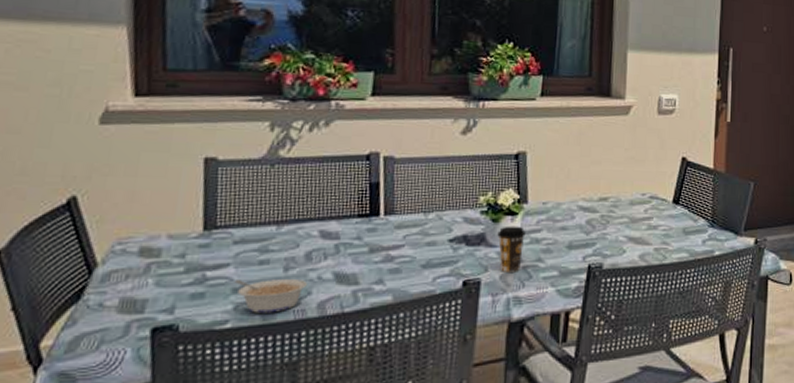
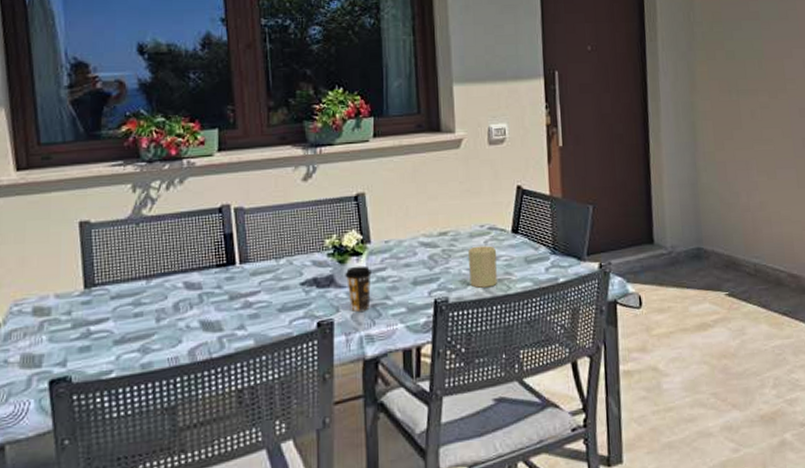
legume: present [234,278,307,313] -> none [114,328,177,363]
candle: none [626,214,656,256] -> present [468,245,497,288]

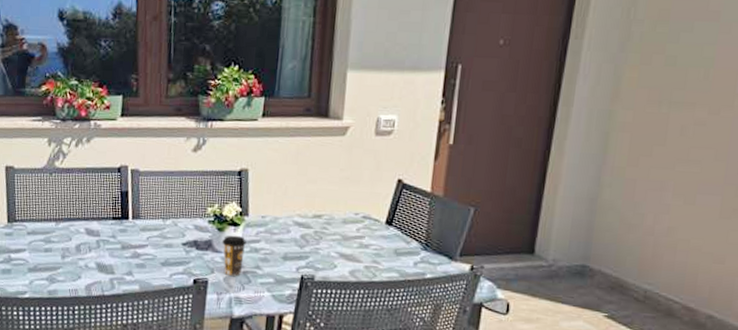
candle: present [468,245,497,288] -> none [337,232,368,272]

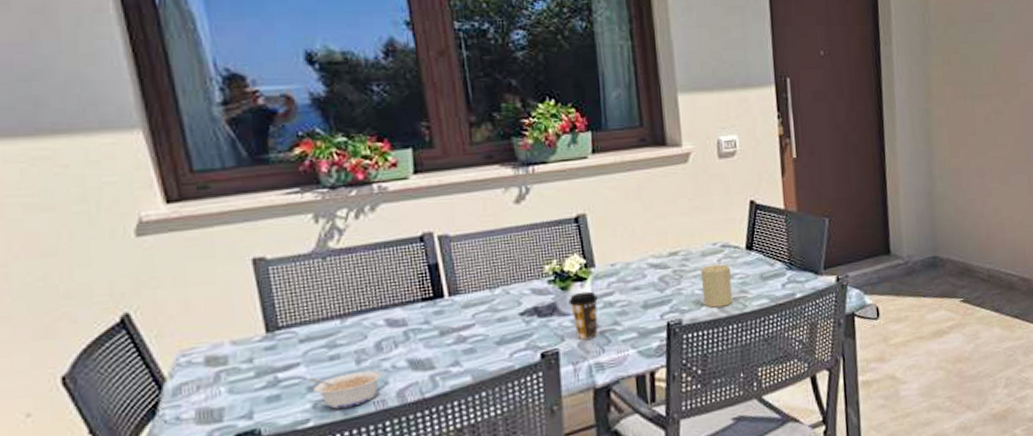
legume: none [29,262,78,290] -> present [307,370,382,409]
candle: none [337,232,368,272] -> present [701,264,733,308]

